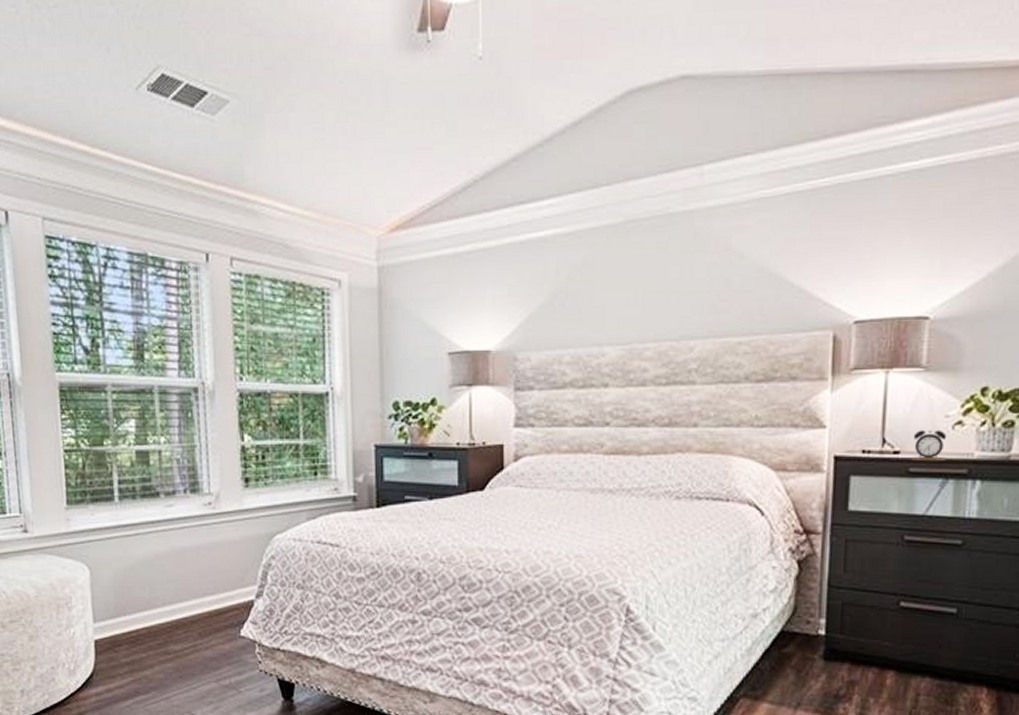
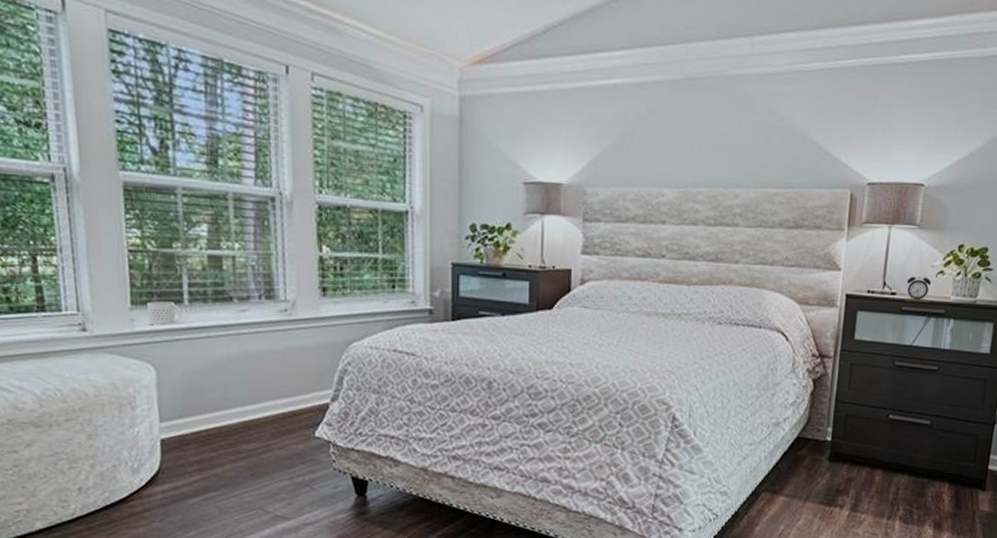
mug: none [81,500,113,525] -> present [147,301,182,326]

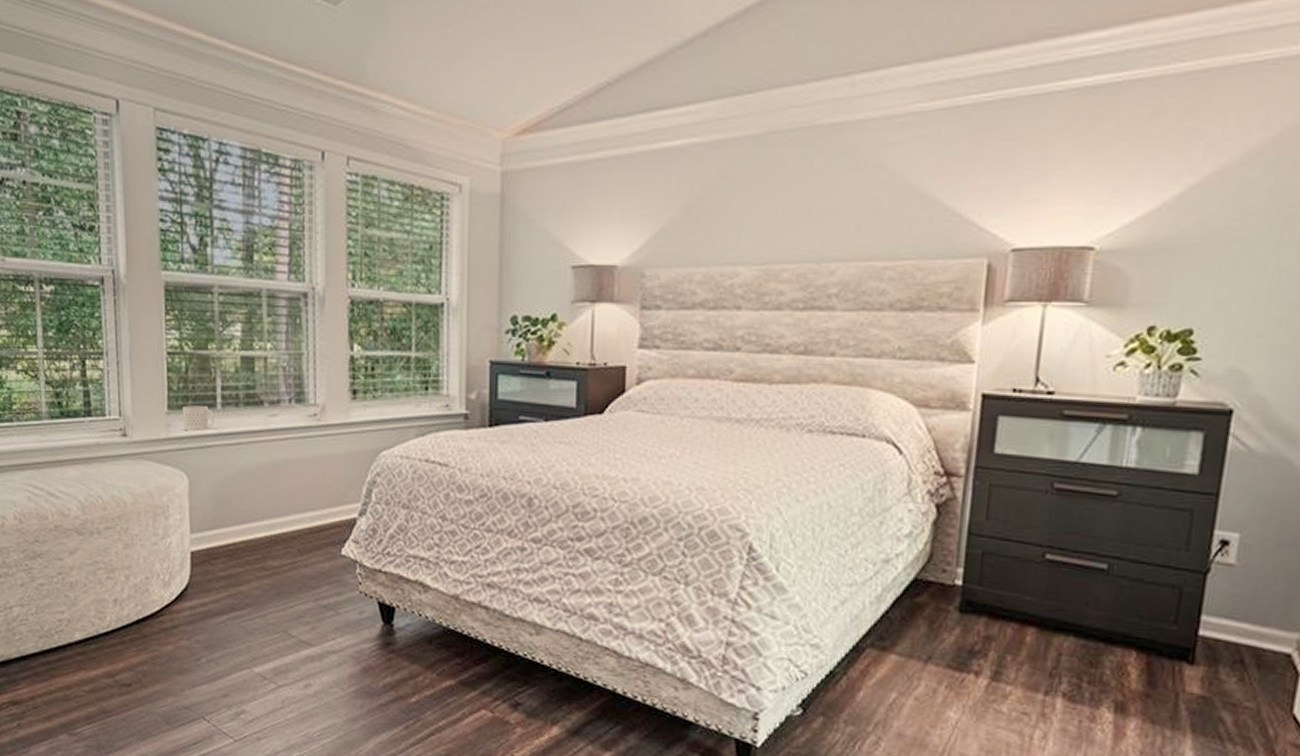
alarm clock: present [903,275,932,303] -> none [1065,368,1107,405]

